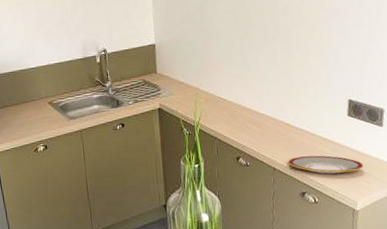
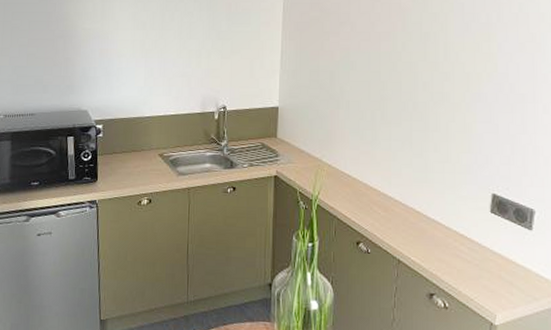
plate: present [288,155,363,174] -> none [416,251,506,278]

